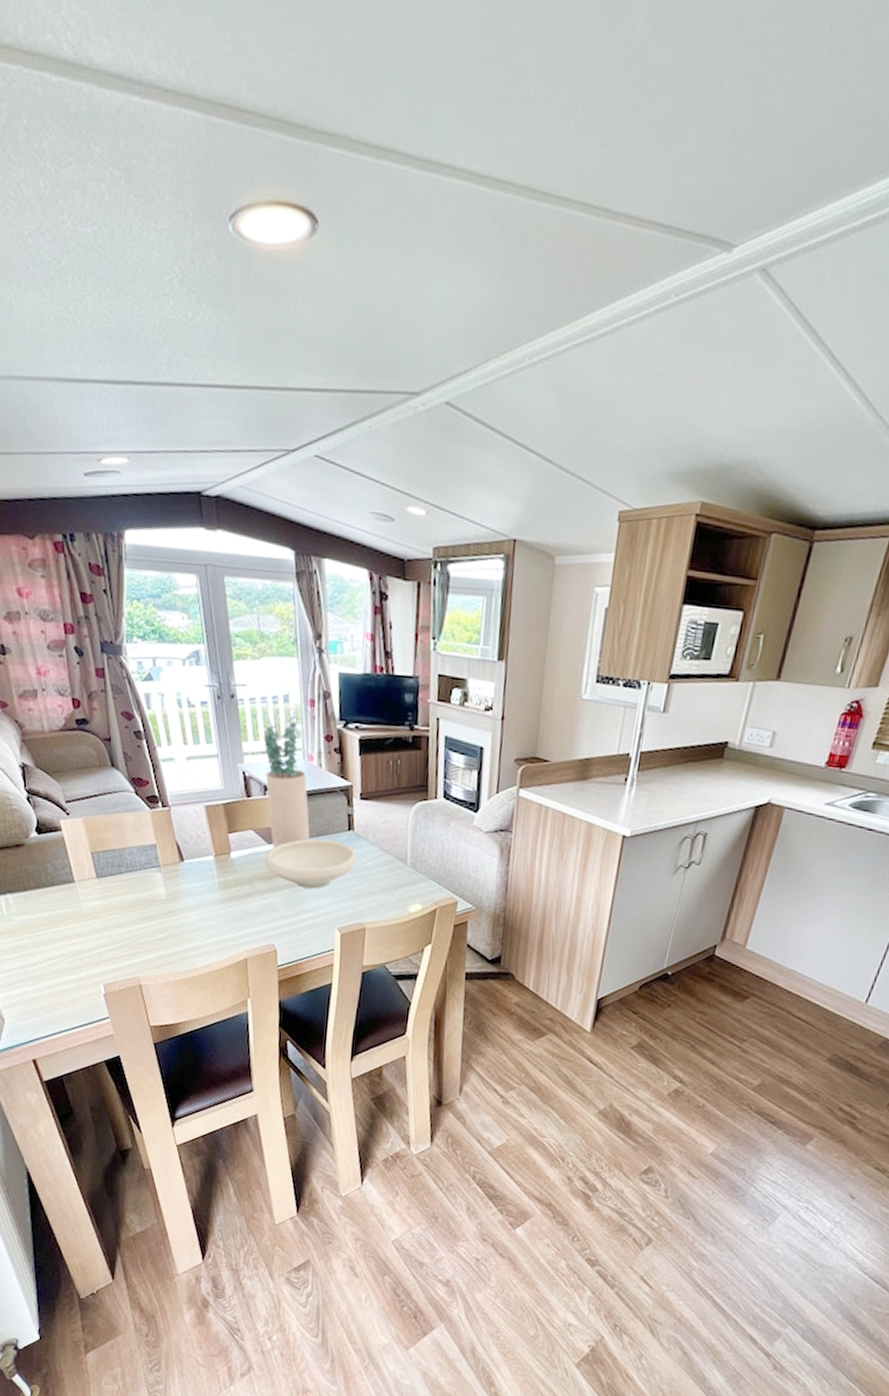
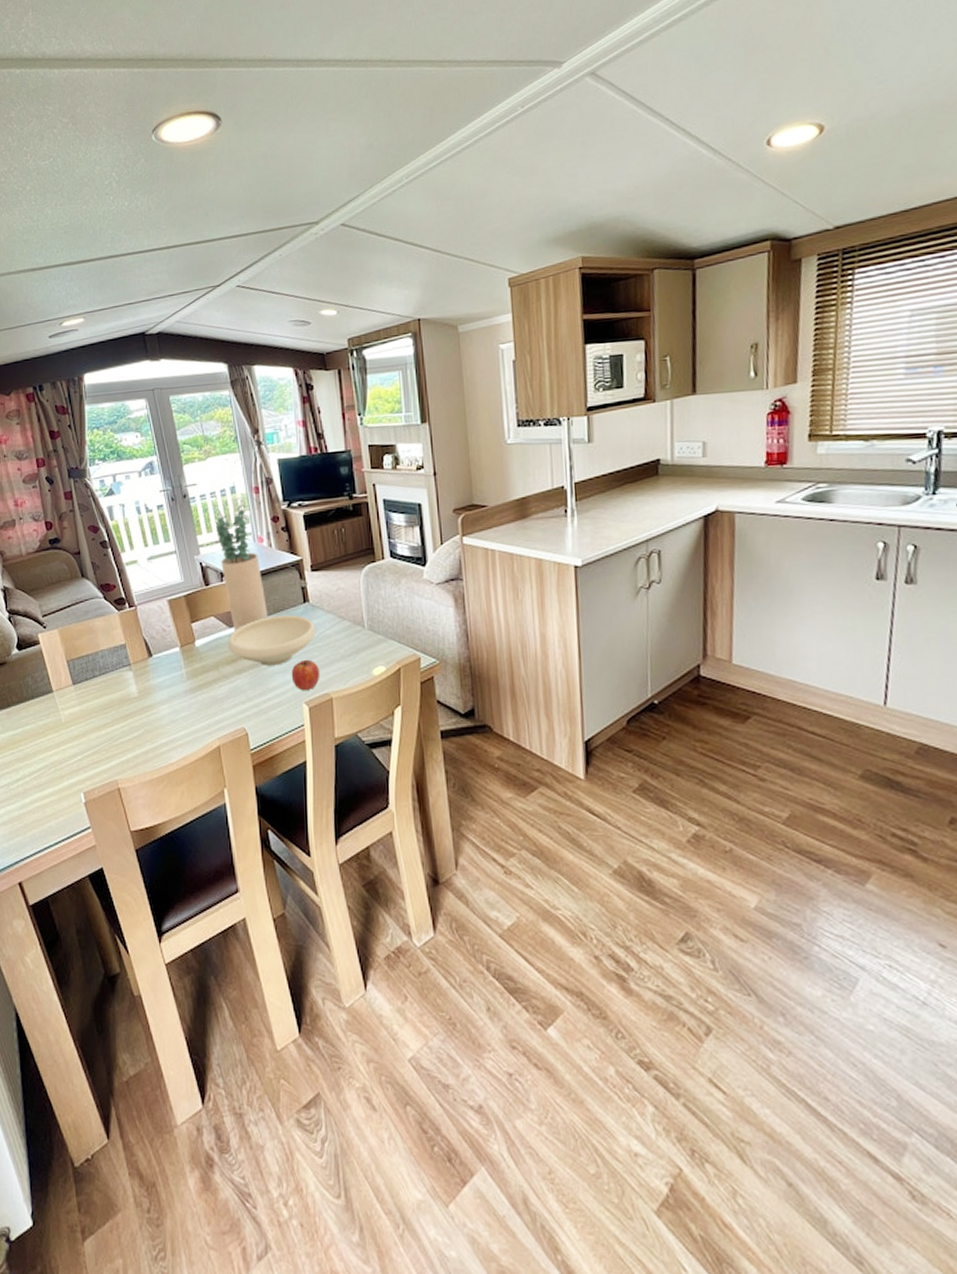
fruit: none [326,887,357,918] -> present [291,659,320,691]

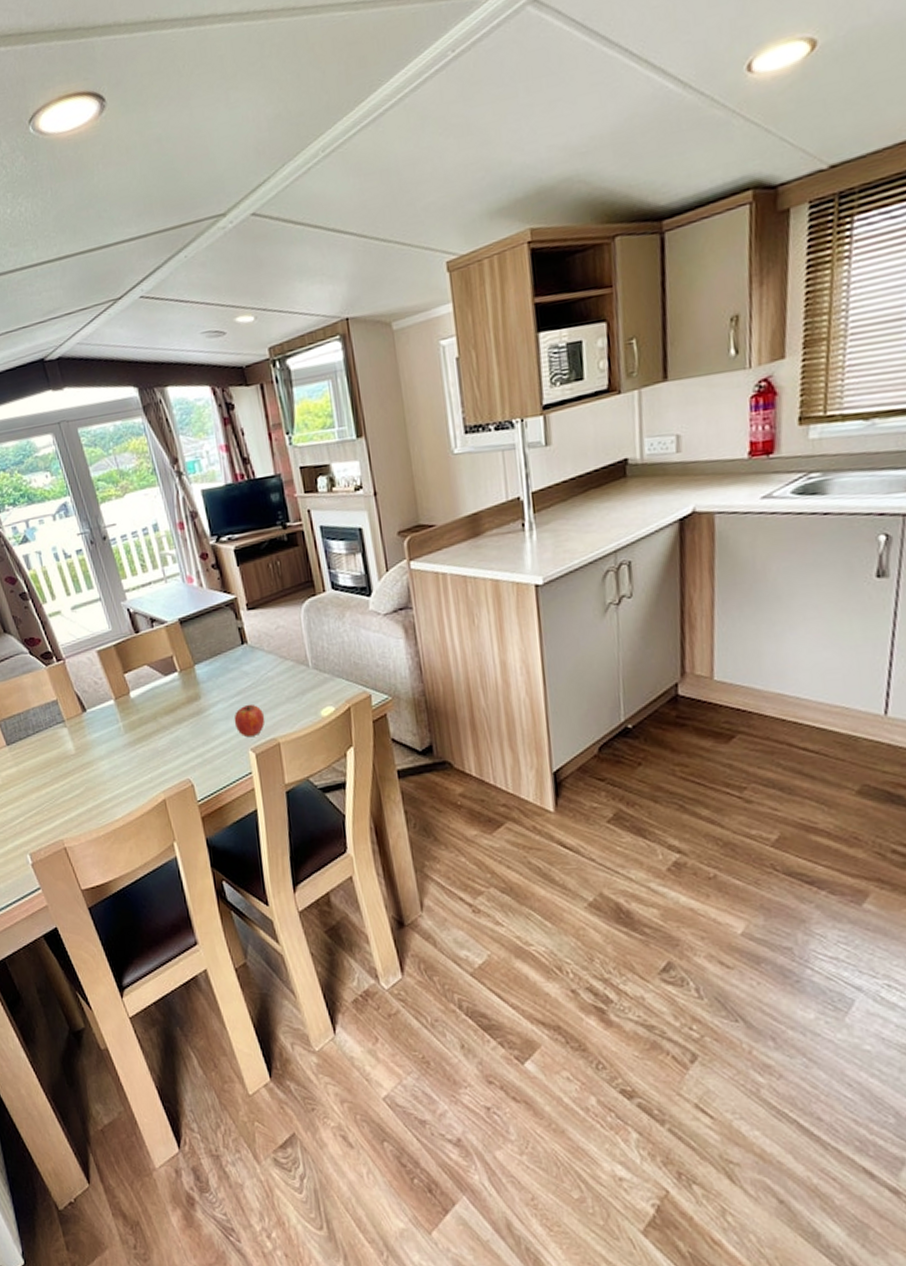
vase: present [216,500,268,631] -> none [141,538,205,679]
bowl: present [228,615,316,666] -> none [165,658,257,714]

